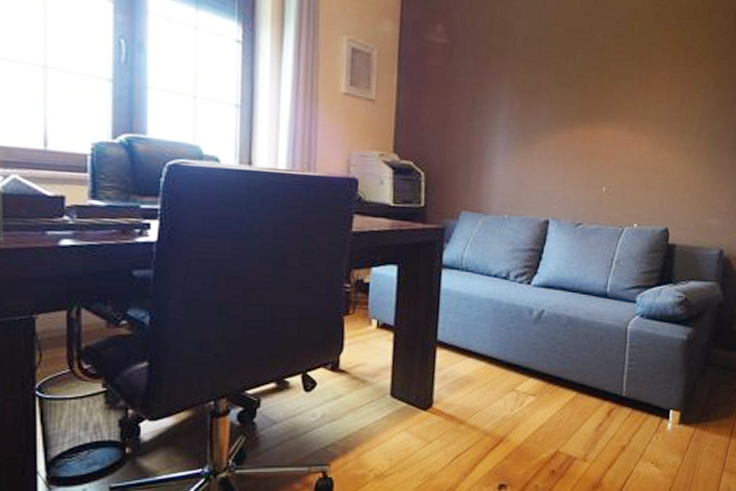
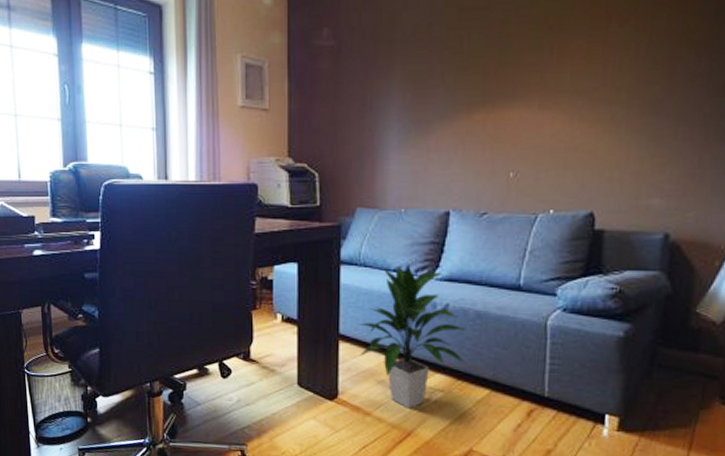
indoor plant: none [456,272,561,415] -> present [357,267,469,409]

